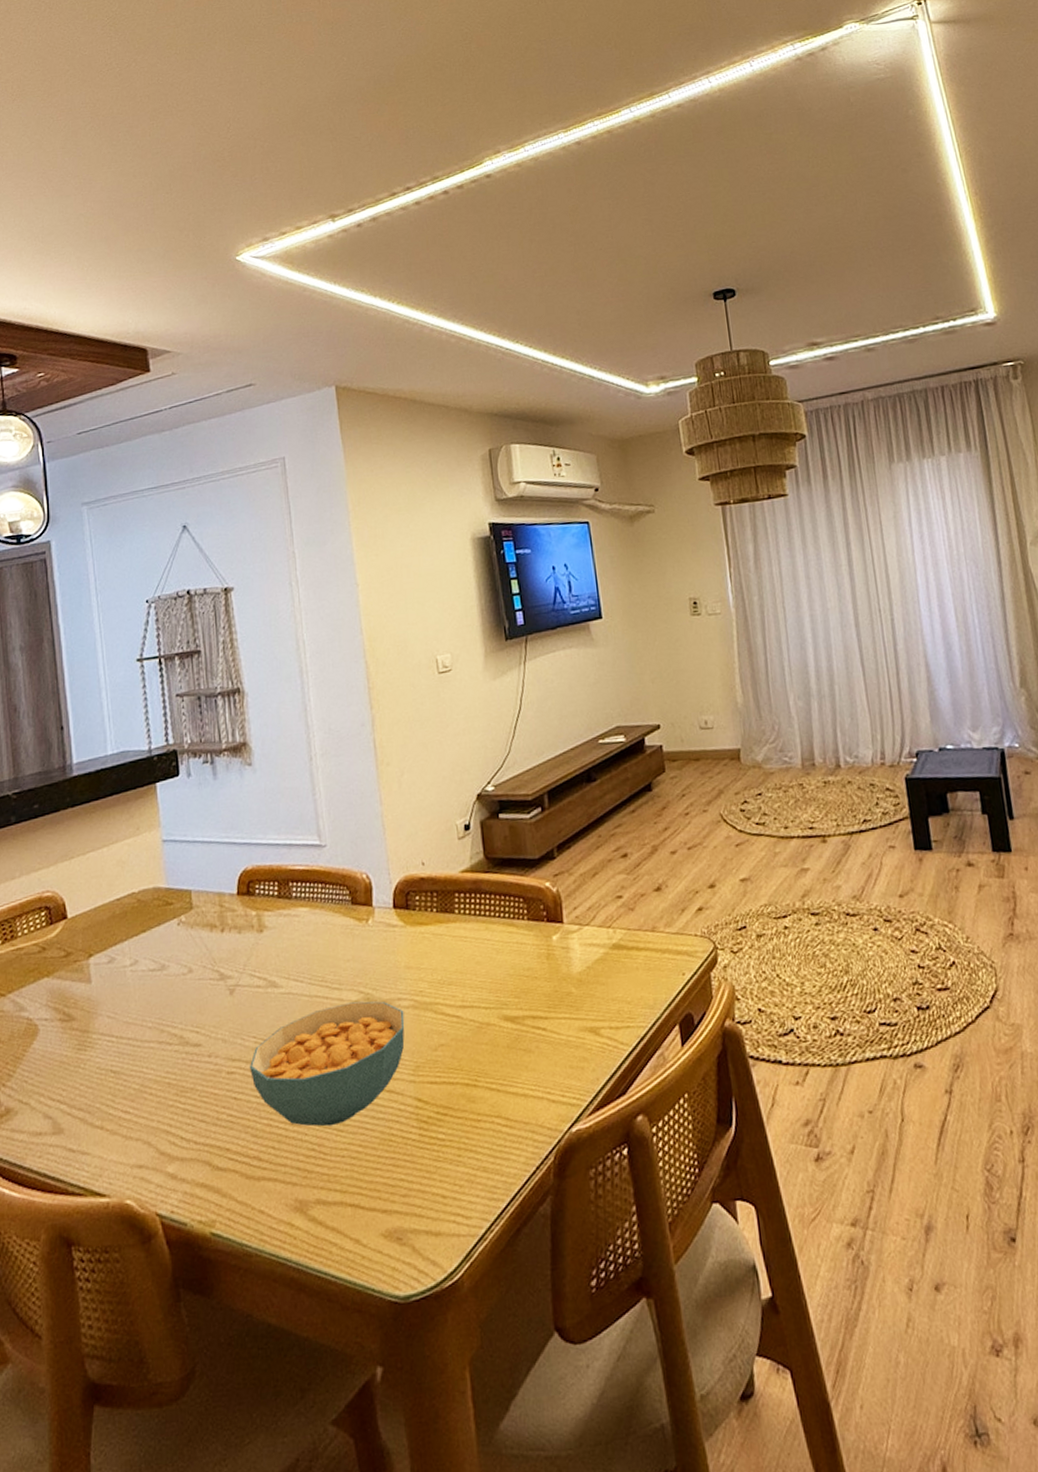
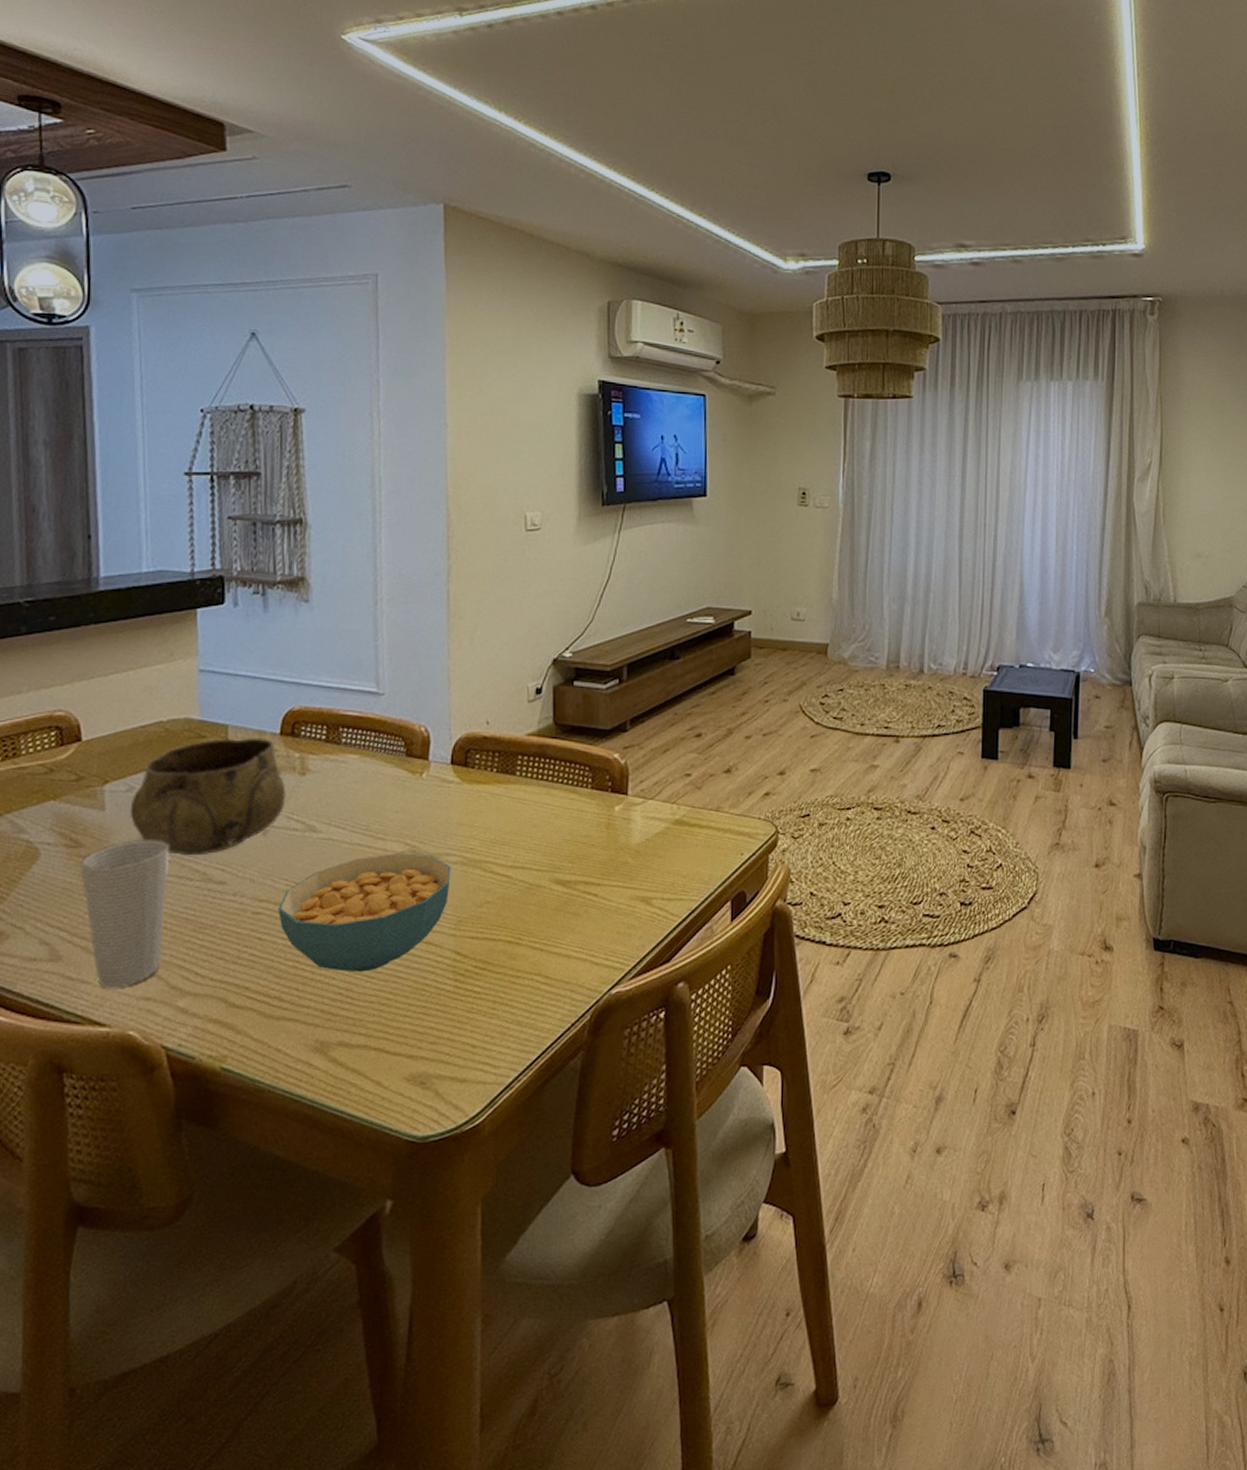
cup: none [74,1006,151,1158] -> present [81,838,169,988]
decorative bowl: none [112,899,248,1021] -> present [129,737,286,856]

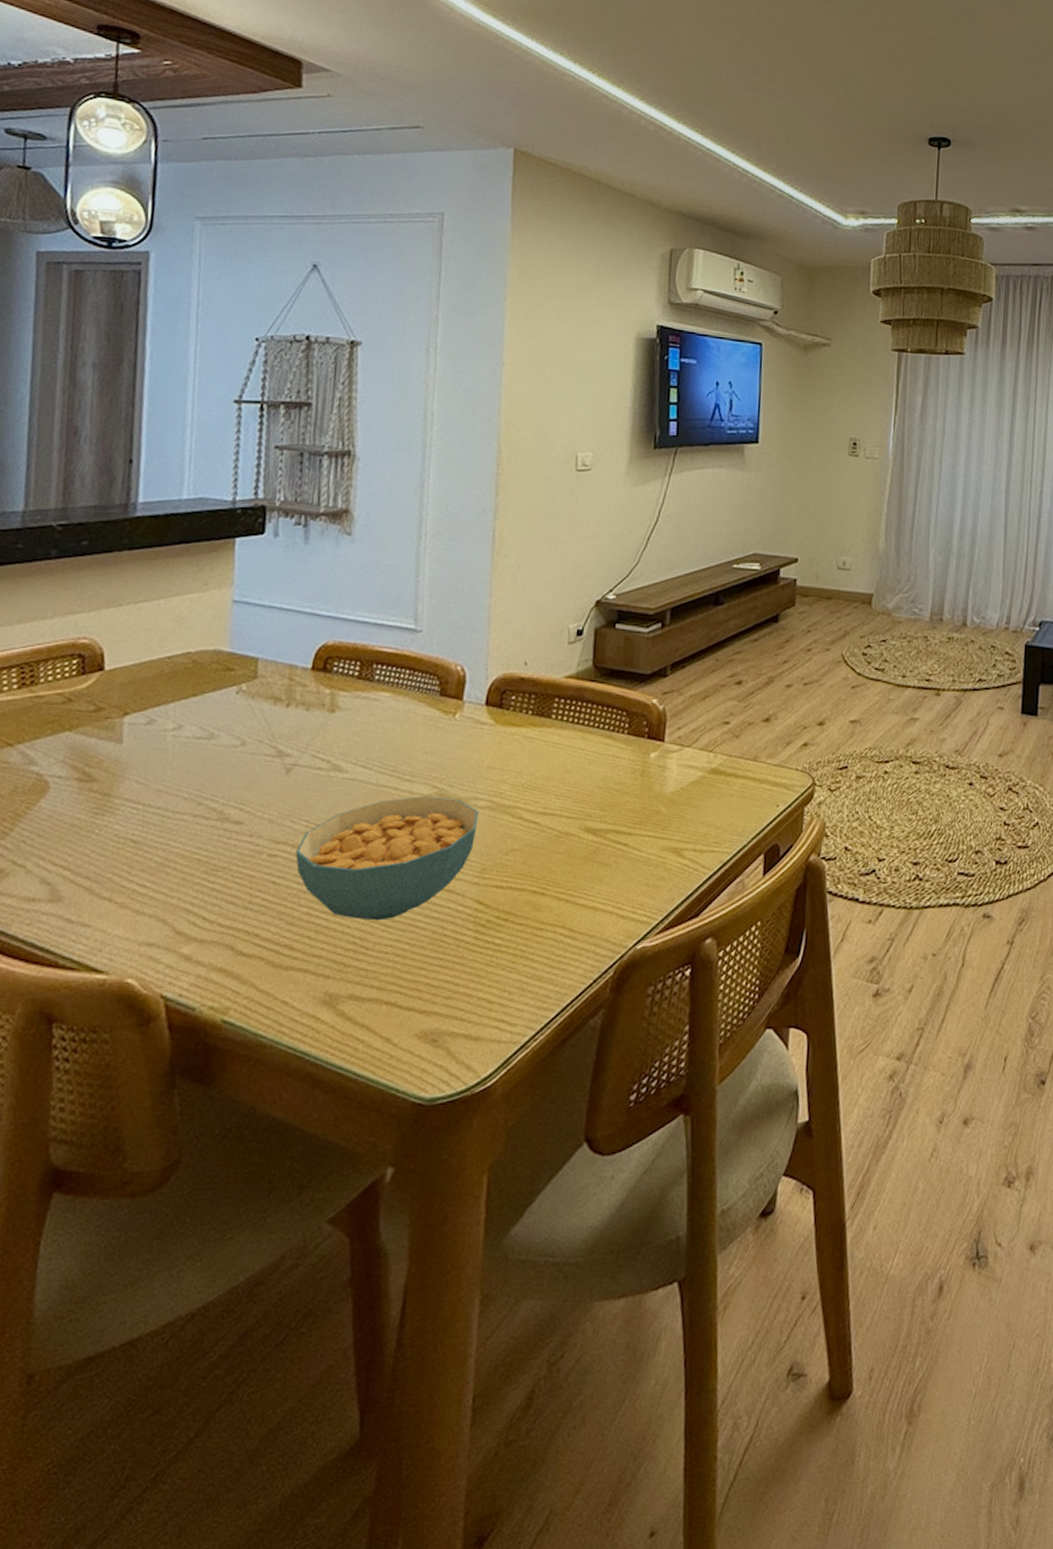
cup: present [81,838,169,988] -> none [91,774,186,933]
decorative bowl: present [129,737,286,856] -> none [148,672,314,794]

